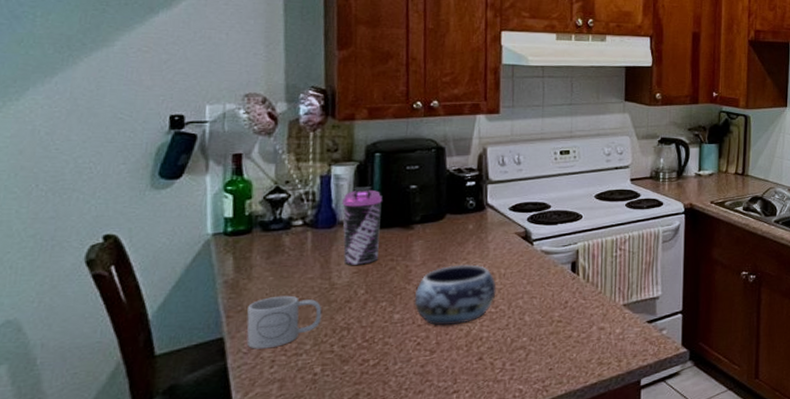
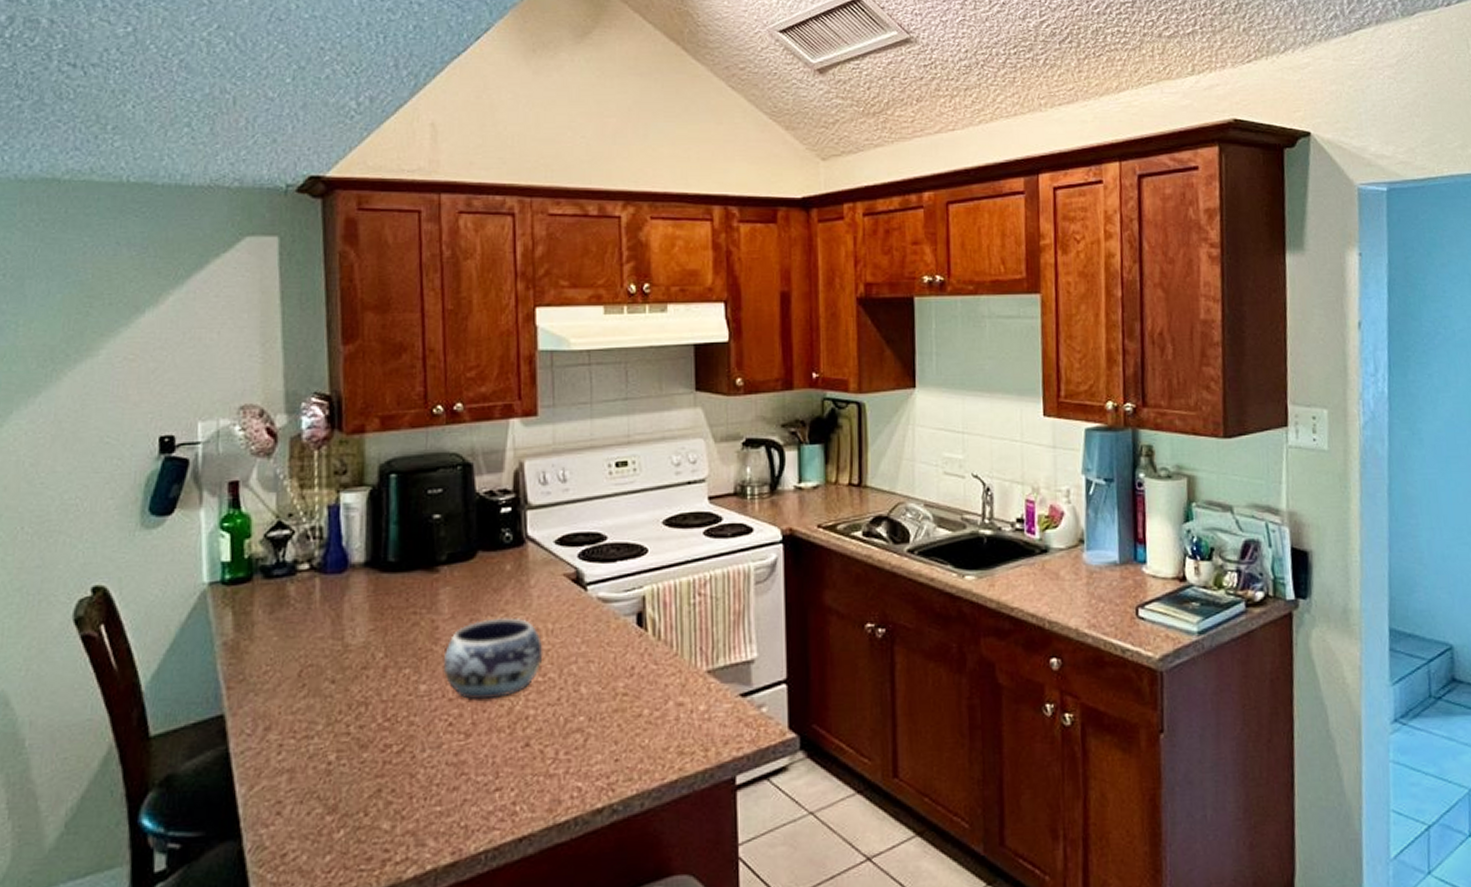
mug: present [246,295,322,349] -> none [249,660,335,730]
water bottle: present [342,187,382,265] -> none [354,518,400,620]

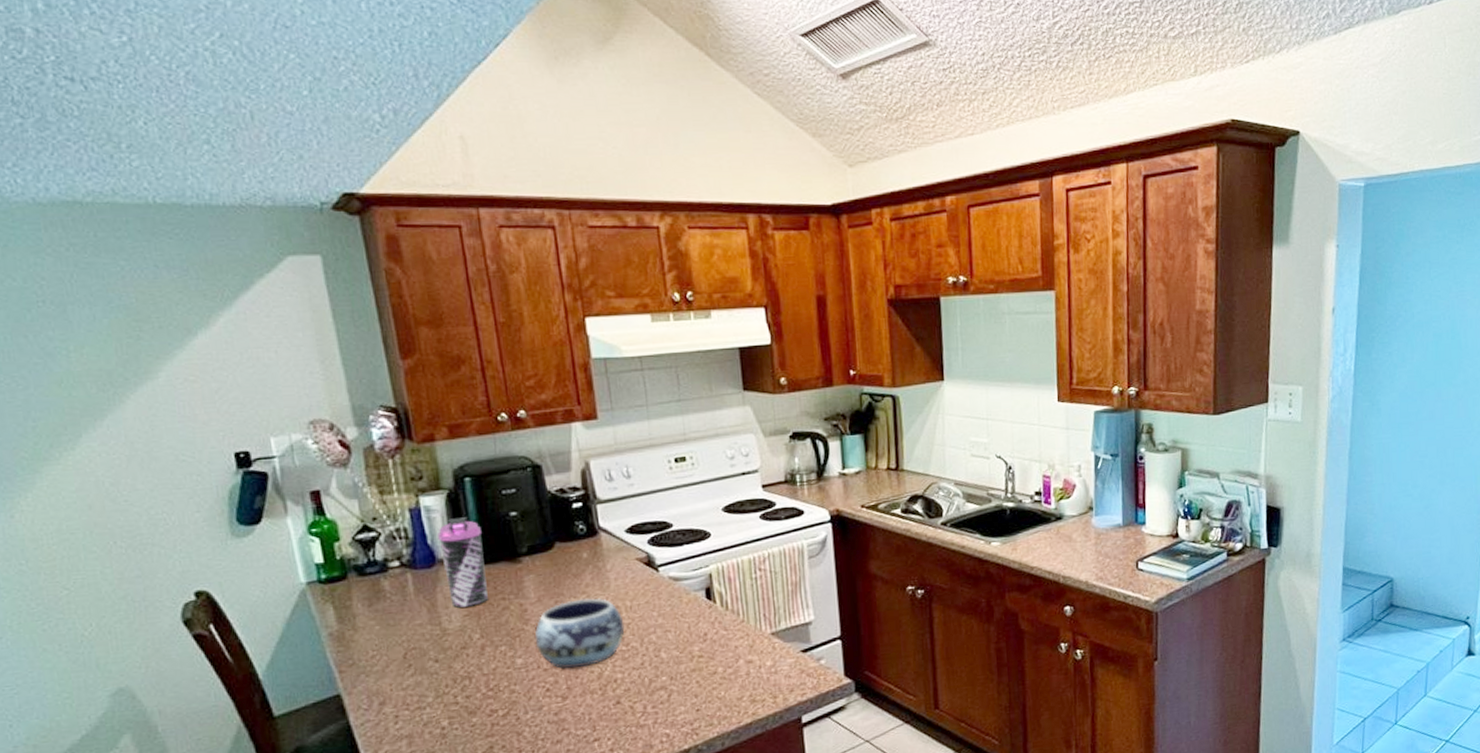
water bottle: none [354,518,400,620] -> present [438,517,488,608]

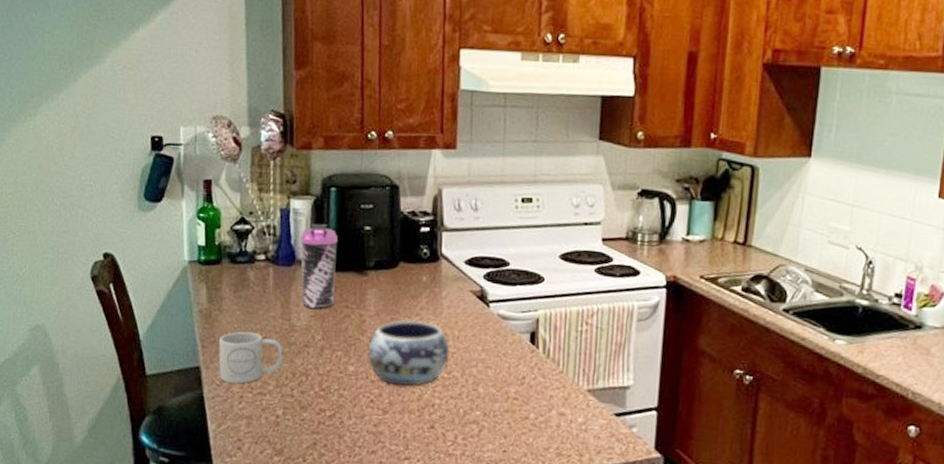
mug: none [359,645,439,705] -> present [218,331,283,384]

